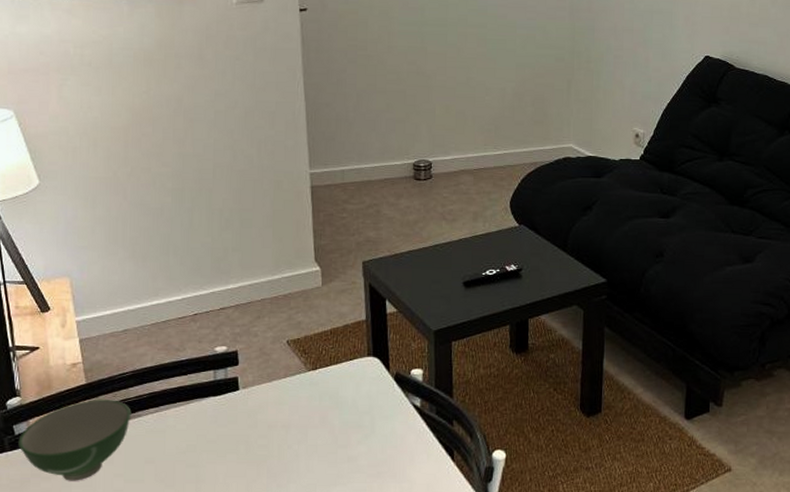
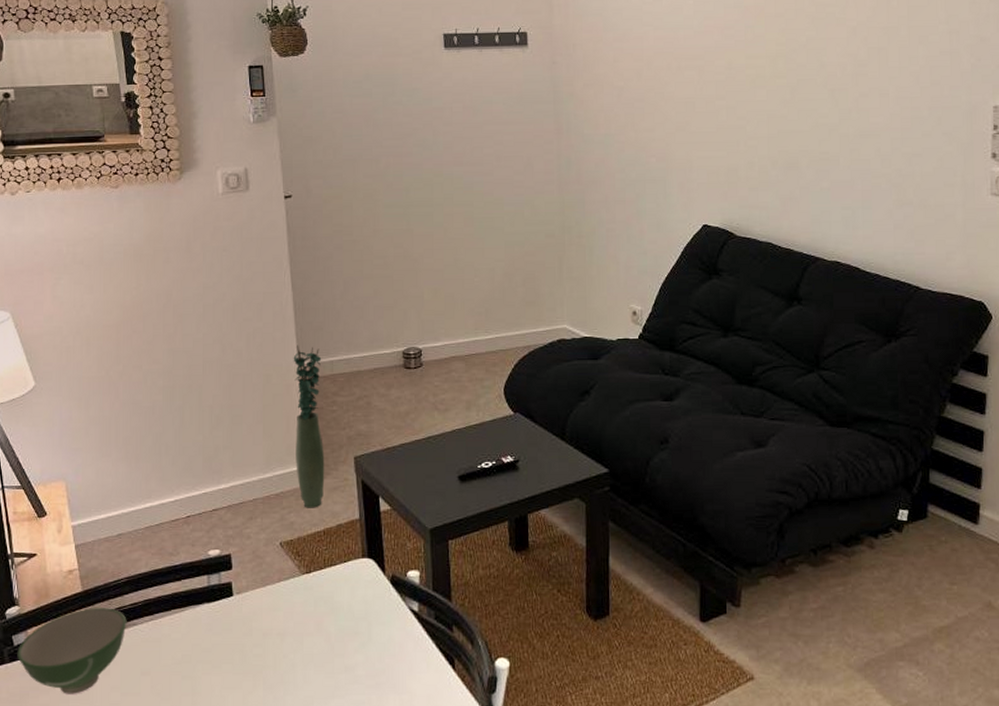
vase: none [304,153,334,309] -> present [293,345,325,508]

